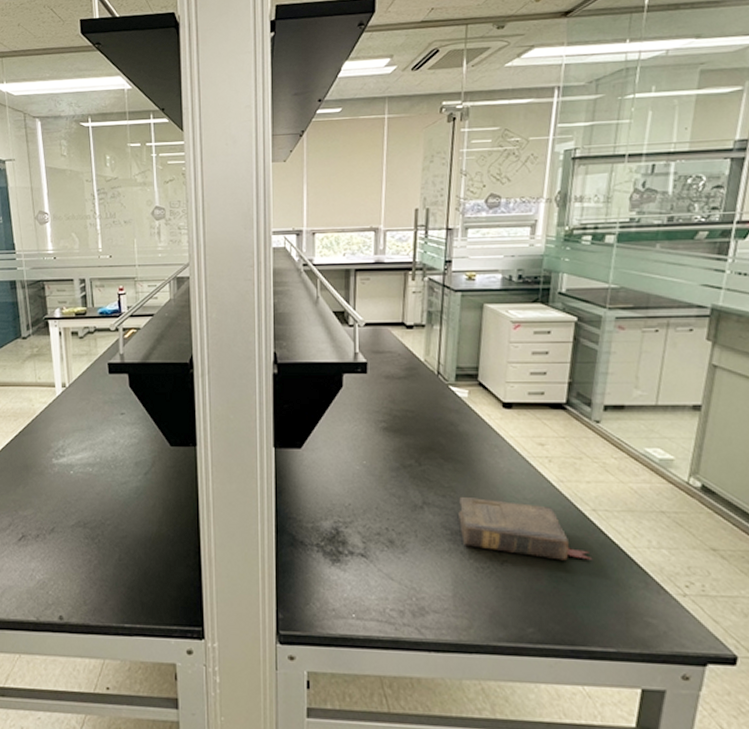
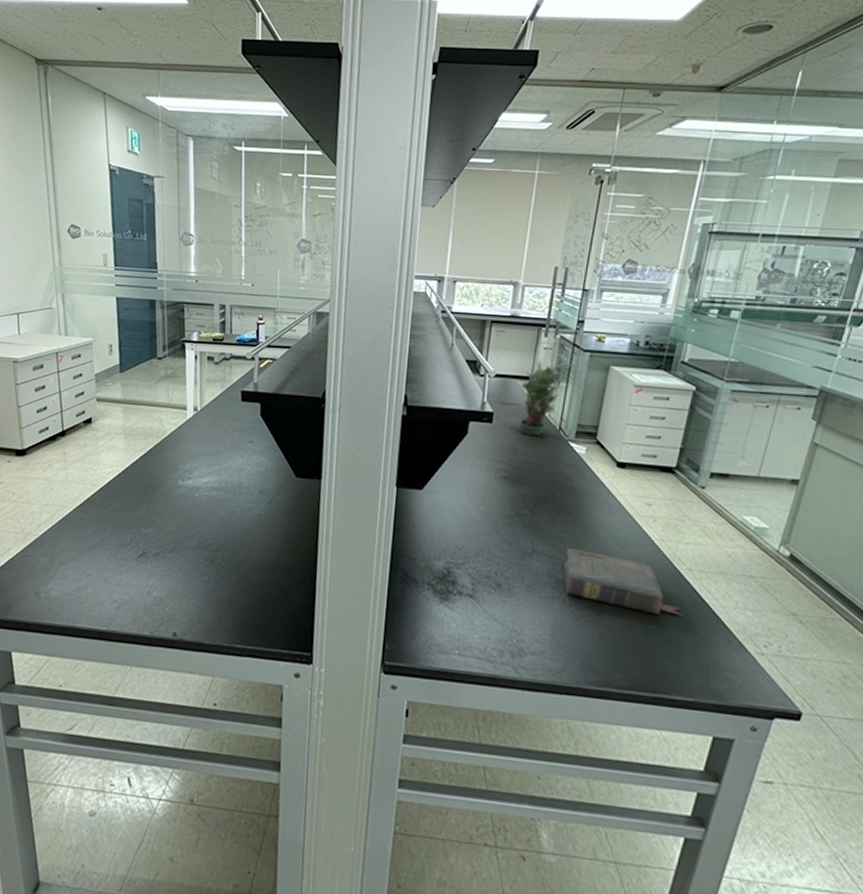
potted plant: none [392,303,446,382] -> present [519,361,574,436]

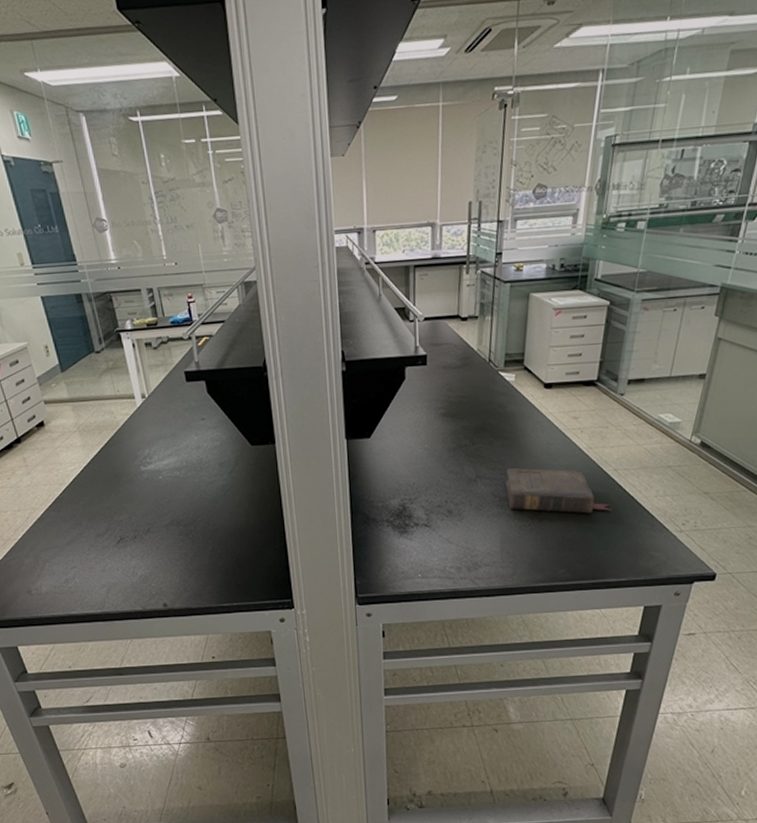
potted plant: present [519,361,574,436] -> none [448,295,496,371]

